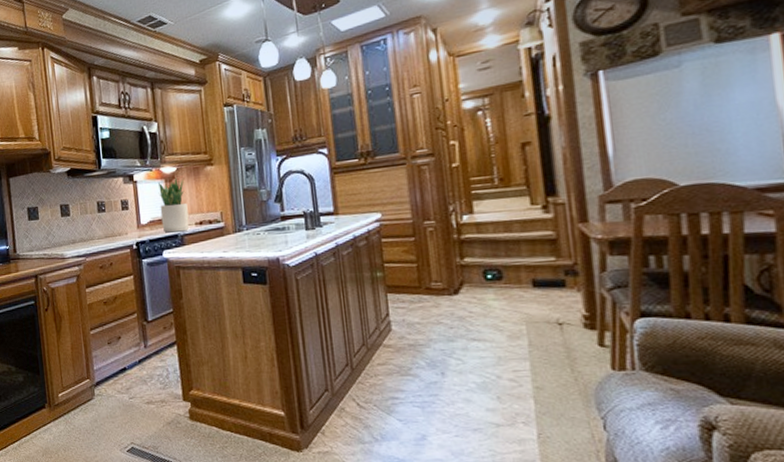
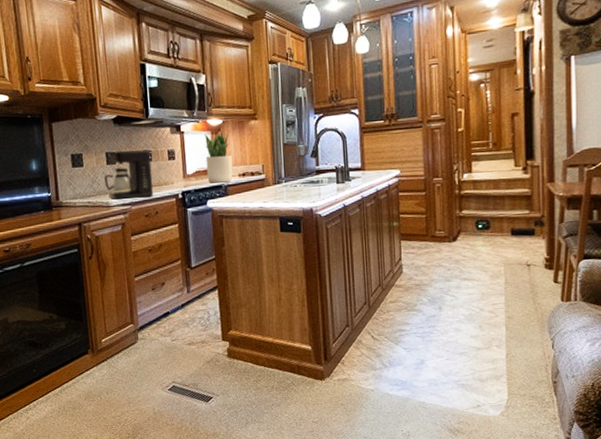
coffee maker: none [59,200,108,252] -> present [104,150,154,201]

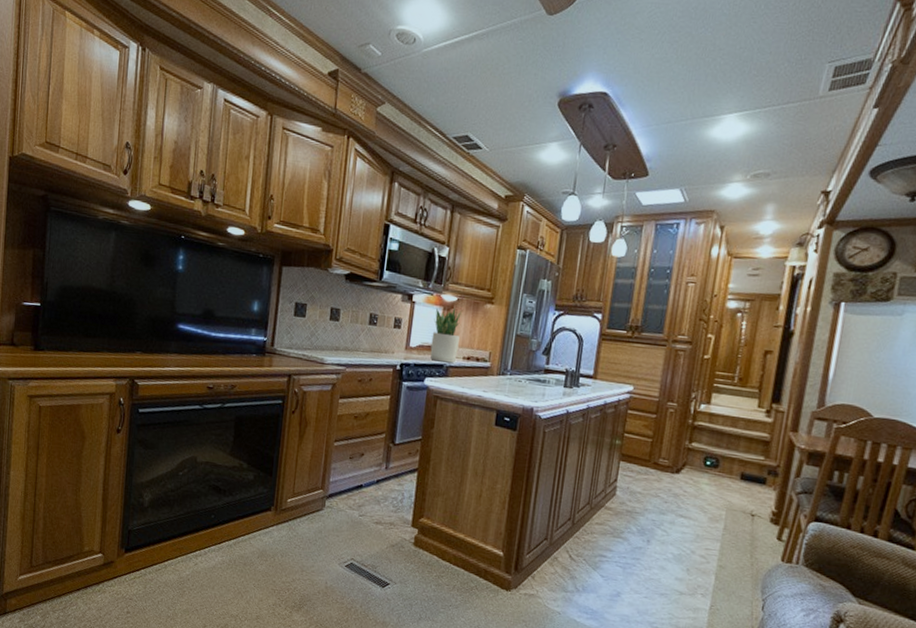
coffee maker: present [104,150,154,201] -> none [323,307,377,362]

